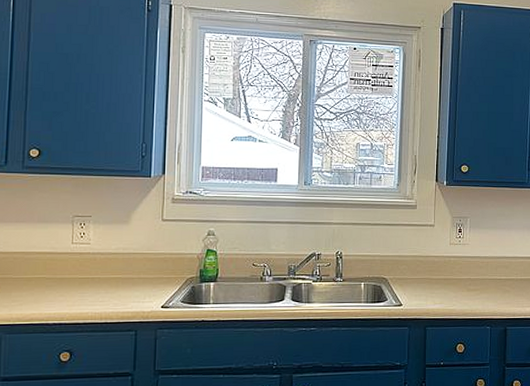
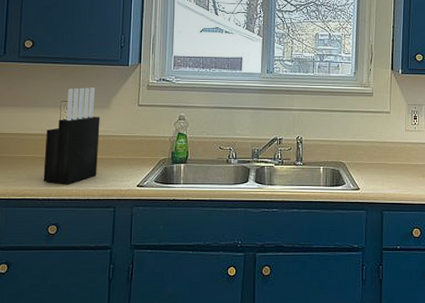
knife block: none [53,201,119,307] -> present [43,87,100,184]

